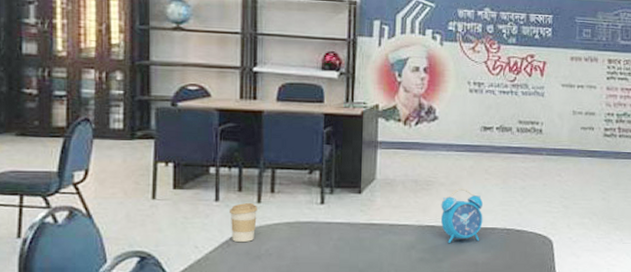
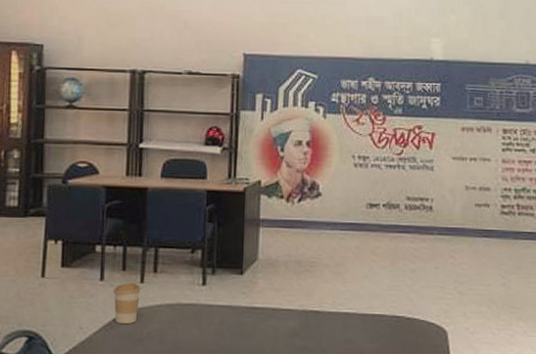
alarm clock: present [441,189,483,243] -> none [325,271,370,330]

